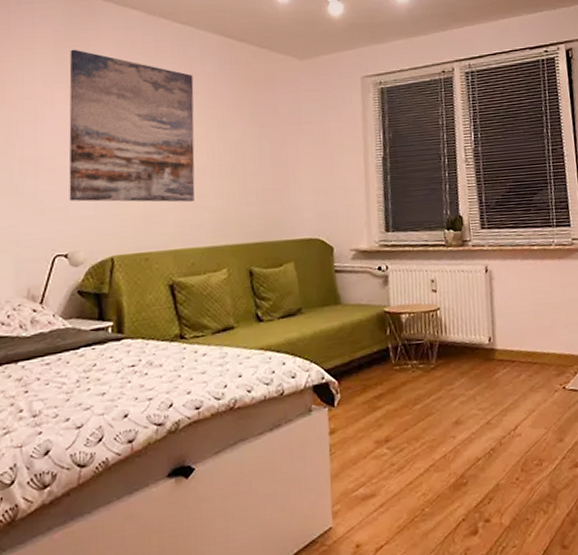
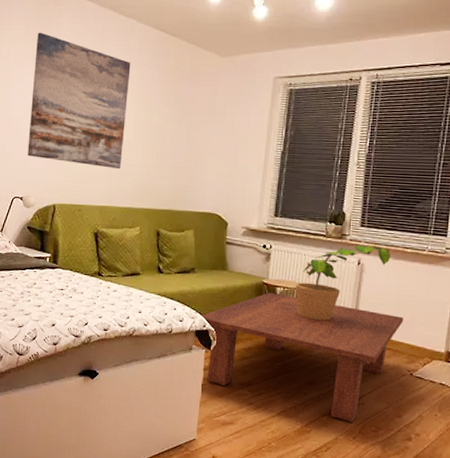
coffee table: none [316,321,545,461] -> present [201,292,404,423]
potted plant: none [421,248,519,346] -> present [295,245,391,321]

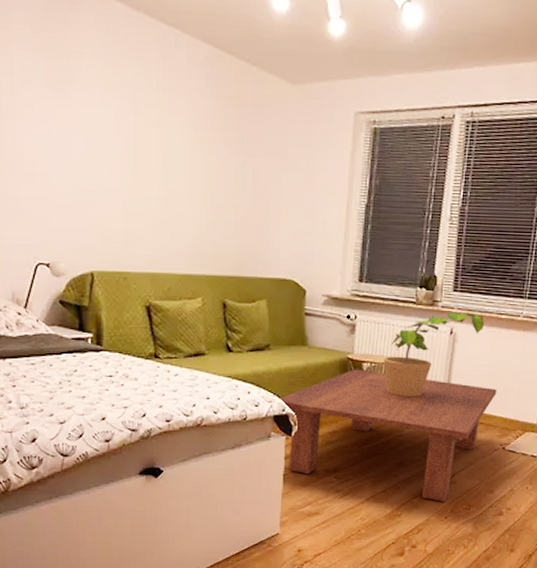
wall art: present [27,32,131,170] -> none [48,41,178,227]

